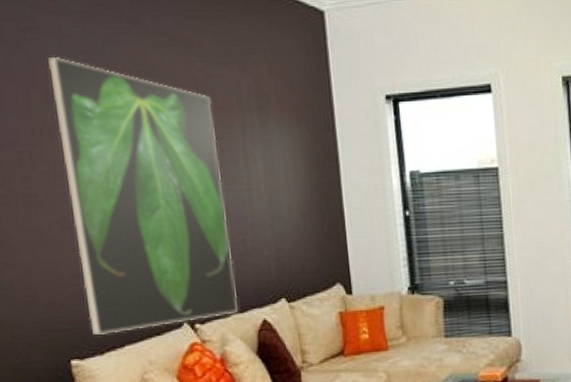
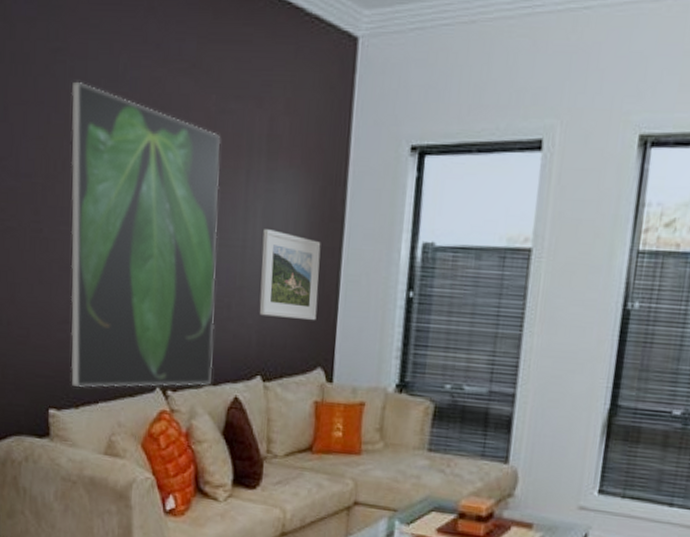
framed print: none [266,173,328,247] -> present [259,229,321,320]

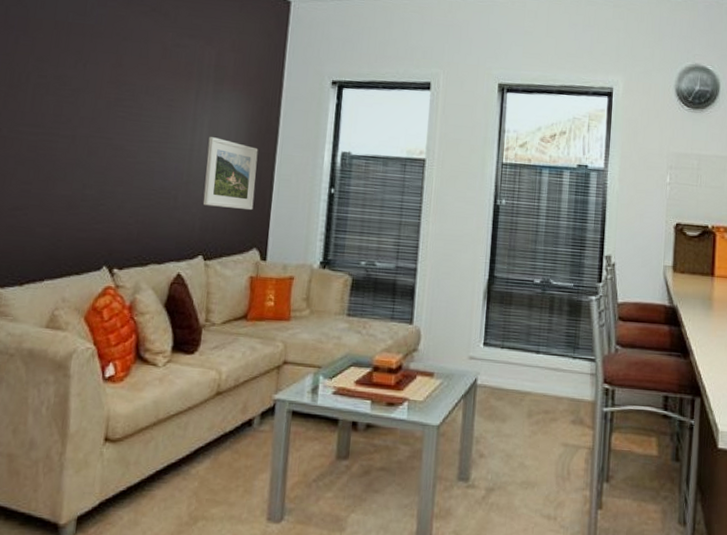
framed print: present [70,81,221,387] -> none [17,12,175,267]

